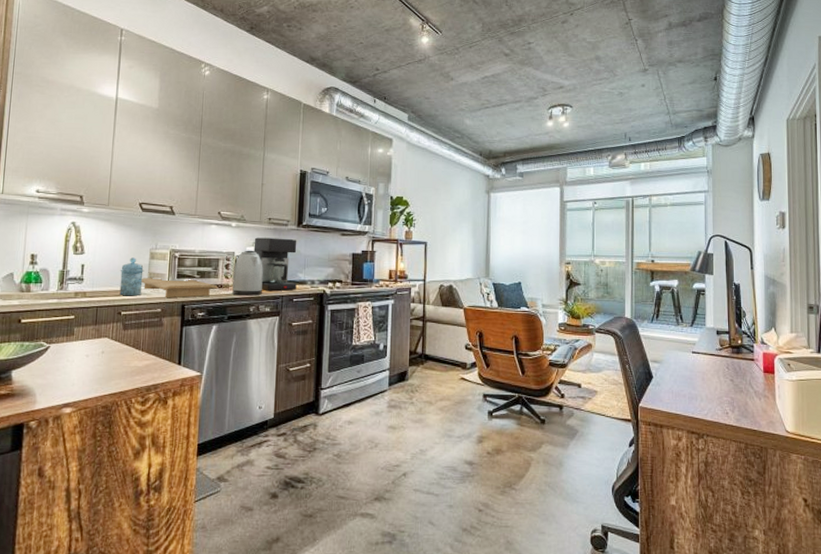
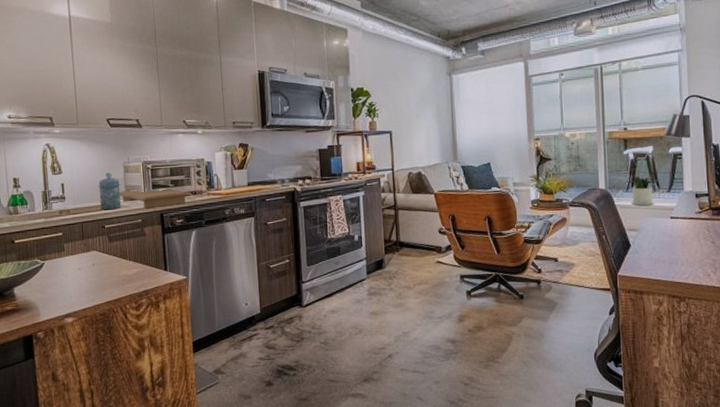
kettle: present [232,250,263,296] -> none [205,155,235,200]
coffee maker: present [253,237,297,292] -> none [221,140,268,194]
planter: none [655,307,678,339] -> present [631,175,655,206]

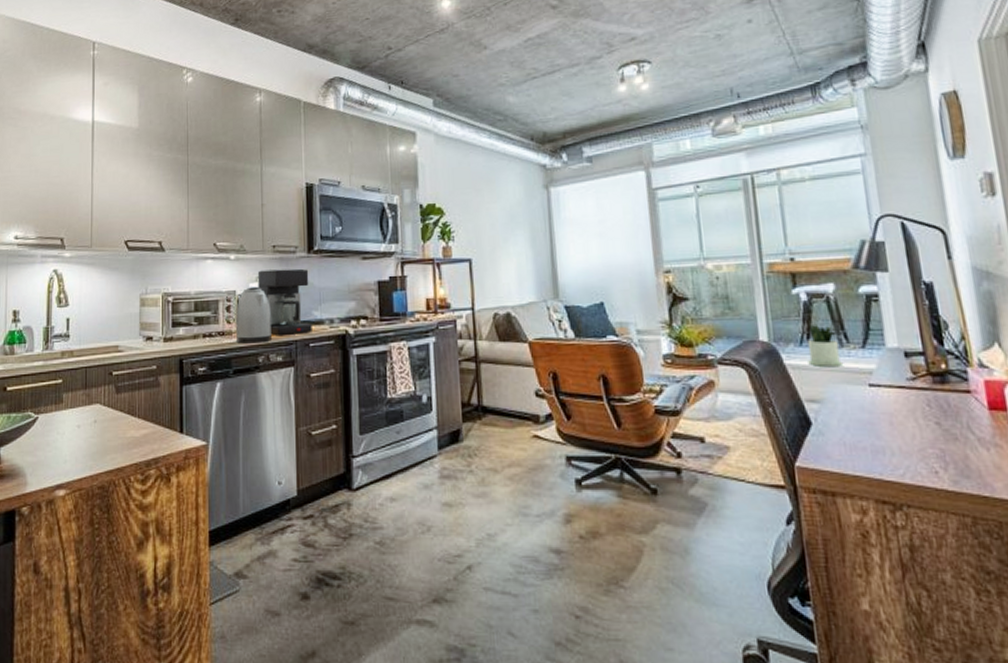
canister: present [98,172,122,211] -> none [108,306,135,353]
cutting board: present [119,187,193,209] -> none [133,326,220,352]
kettle: none [205,155,235,200] -> present [236,286,271,344]
coffee maker: none [221,140,268,194] -> present [257,268,312,336]

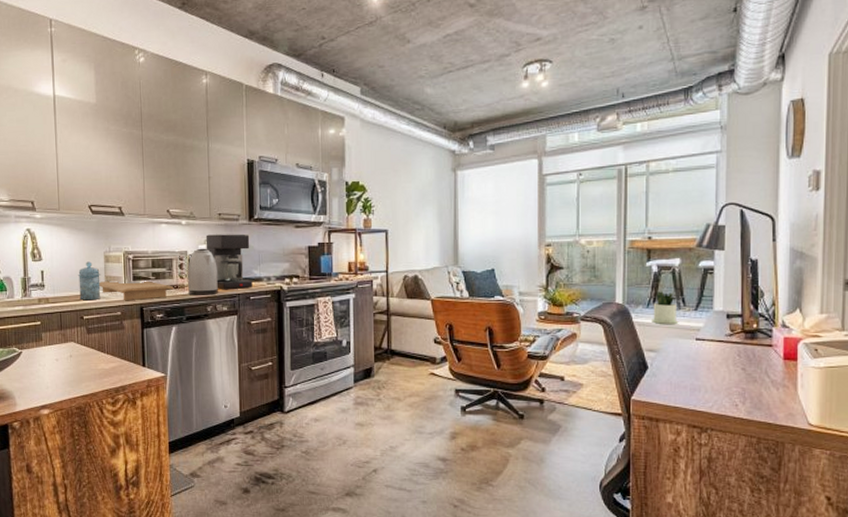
canister: none [108,306,135,353] -> present [77,261,101,301]
cutting board: none [133,326,220,352] -> present [99,279,174,301]

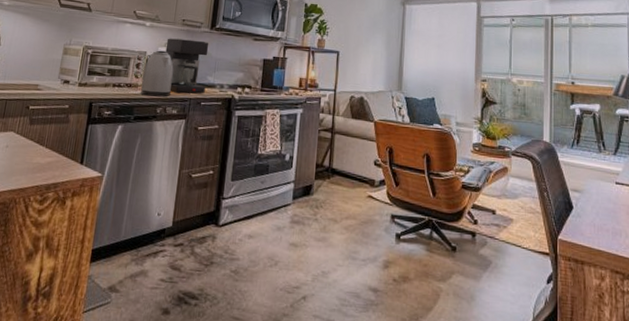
canister: present [77,261,101,301] -> none [29,52,57,91]
cutting board: present [99,279,174,301] -> none [52,73,128,95]
planter: present [651,290,679,325] -> none [576,132,600,167]

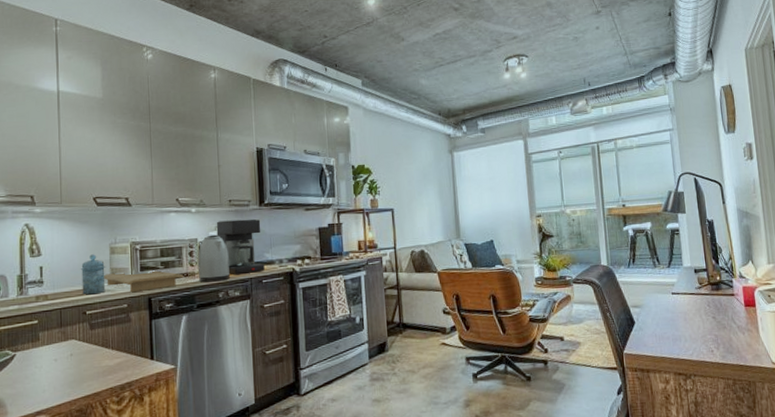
canister: none [29,52,57,91] -> present [80,254,106,295]
cutting board: none [52,73,128,95] -> present [104,269,184,293]

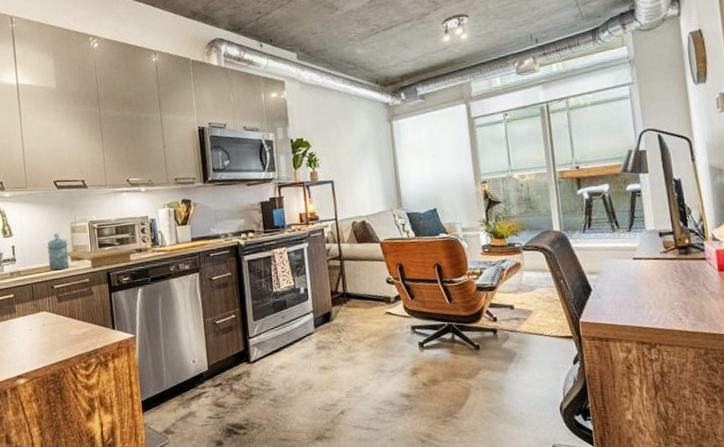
kettle: present [198,234,230,283] -> none [149,212,179,257]
coffee maker: present [216,219,265,275] -> none [164,195,211,250]

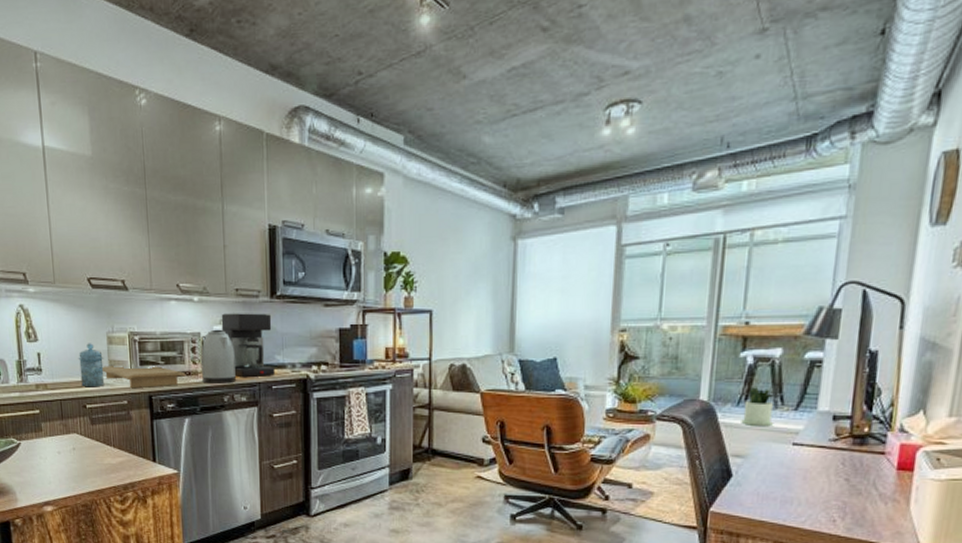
kettle: none [149,212,179,257] -> present [201,329,236,384]
coffee maker: none [164,195,211,250] -> present [221,313,275,378]
planter: none [588,215,615,248] -> present [741,386,774,427]

